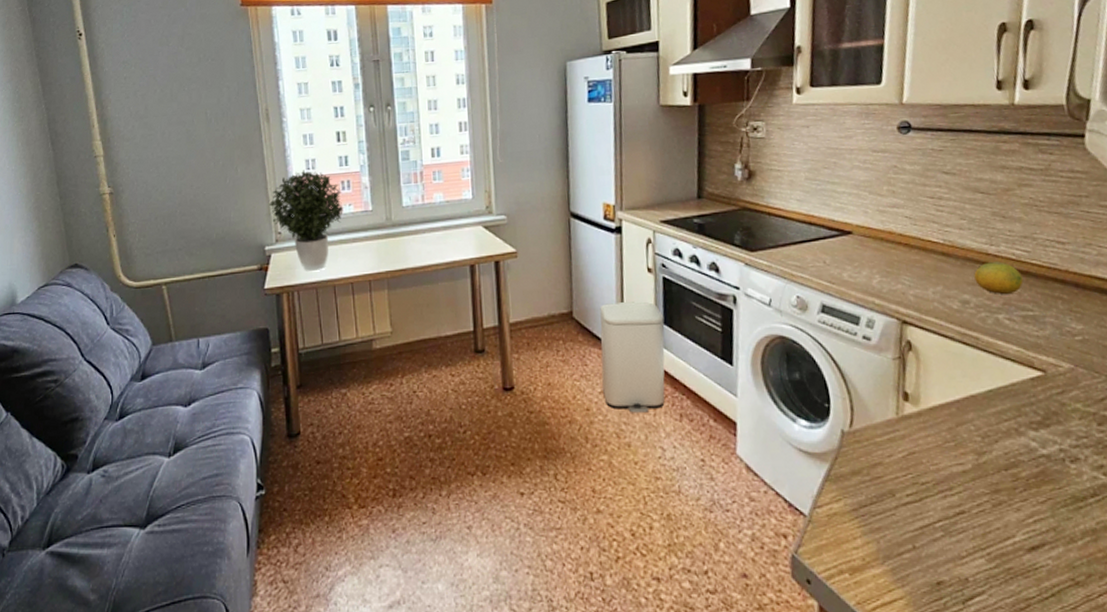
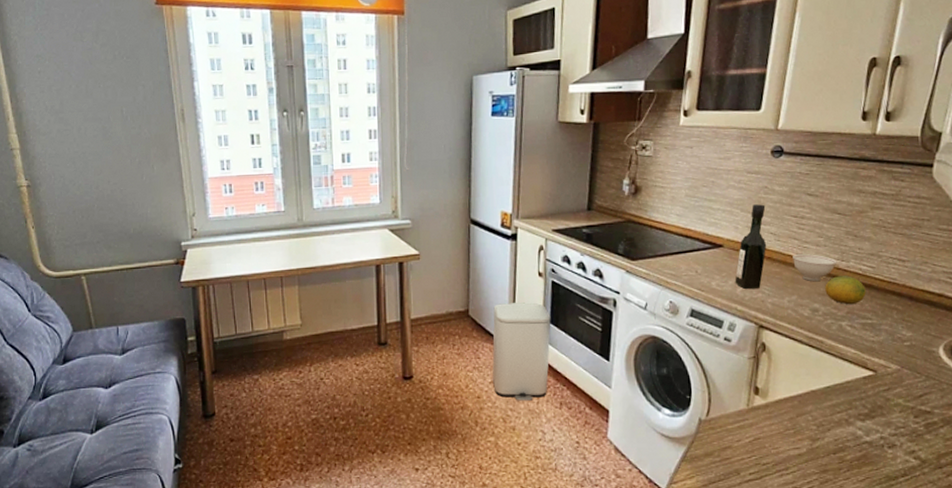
potted plant: present [269,170,345,271] -> none [185,170,258,266]
bottle: none [869,185,903,280] -> present [735,204,767,289]
bowl: none [933,238,986,270] -> present [793,254,837,282]

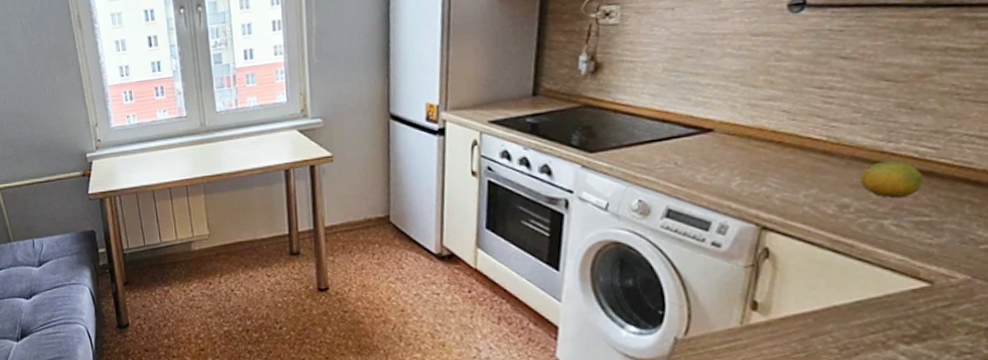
pedal bin: present [492,302,551,402] -> none [417,205,487,316]
bottle: present [735,204,767,289] -> none [728,74,777,182]
bowl: present [793,254,837,282] -> none [814,135,881,171]

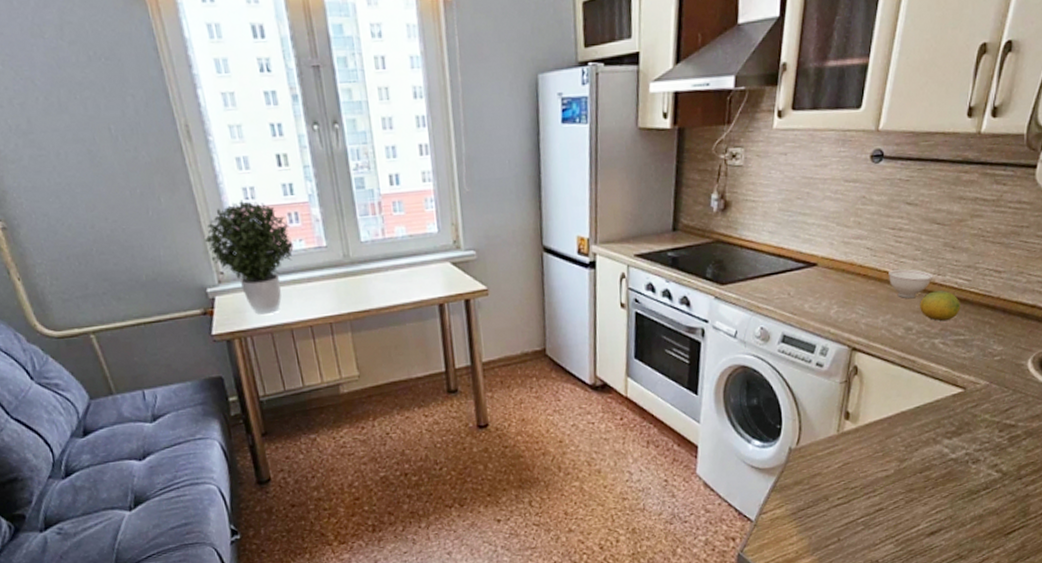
potted plant: none [87,77,159,177] -> present [205,200,295,315]
bowl: none [814,135,881,171] -> present [888,269,934,299]

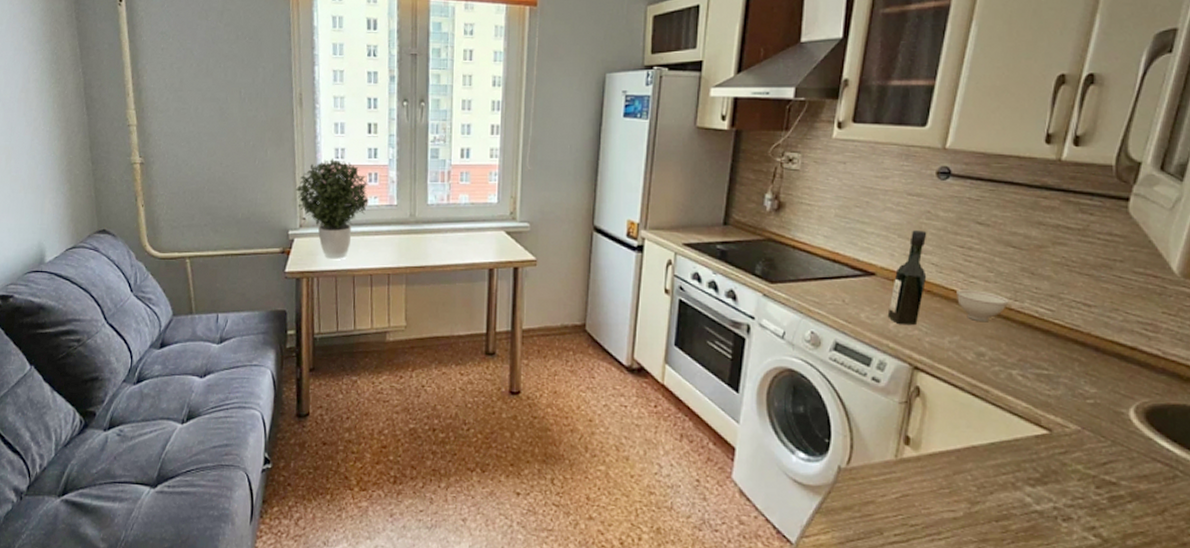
bottle: none [828,216,863,310] -> present [887,230,927,326]
fruit: present [920,290,960,321] -> none [993,317,1043,350]

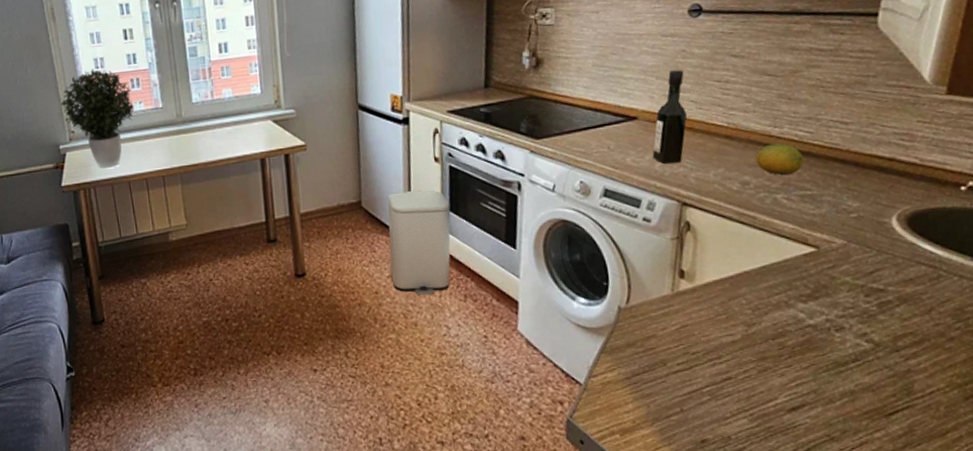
pedal bin: none [606,319,676,431] -> present [387,190,451,296]
bowl: present [956,290,1009,322] -> none [717,121,769,152]
fruit: none [993,317,1043,350] -> present [756,143,804,175]

